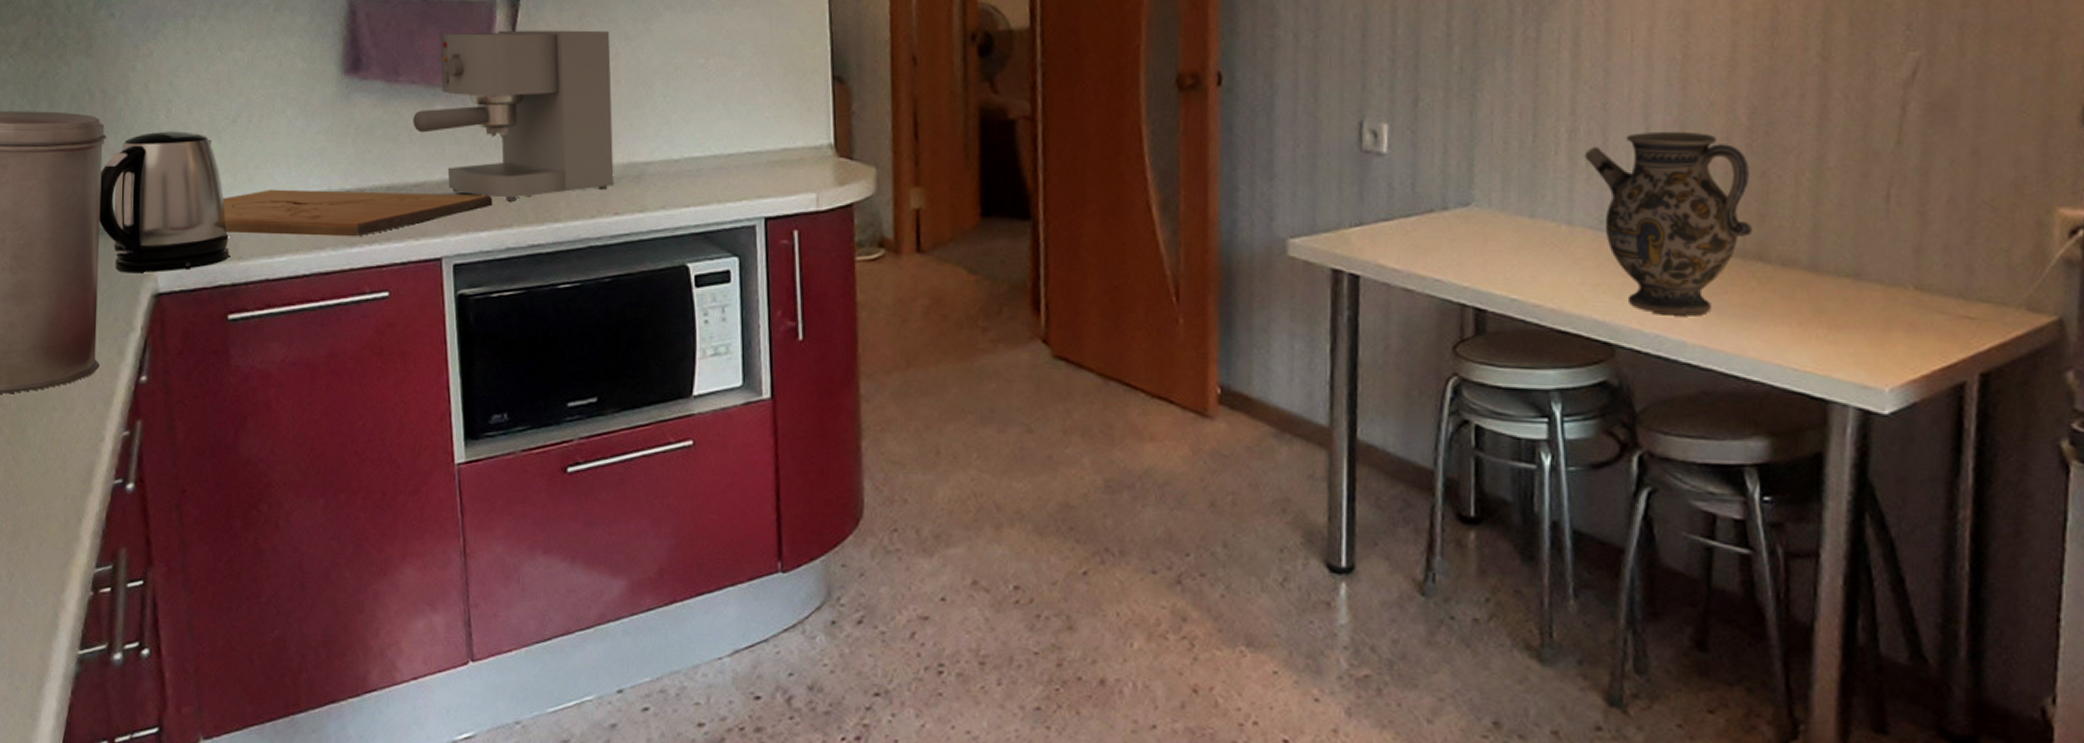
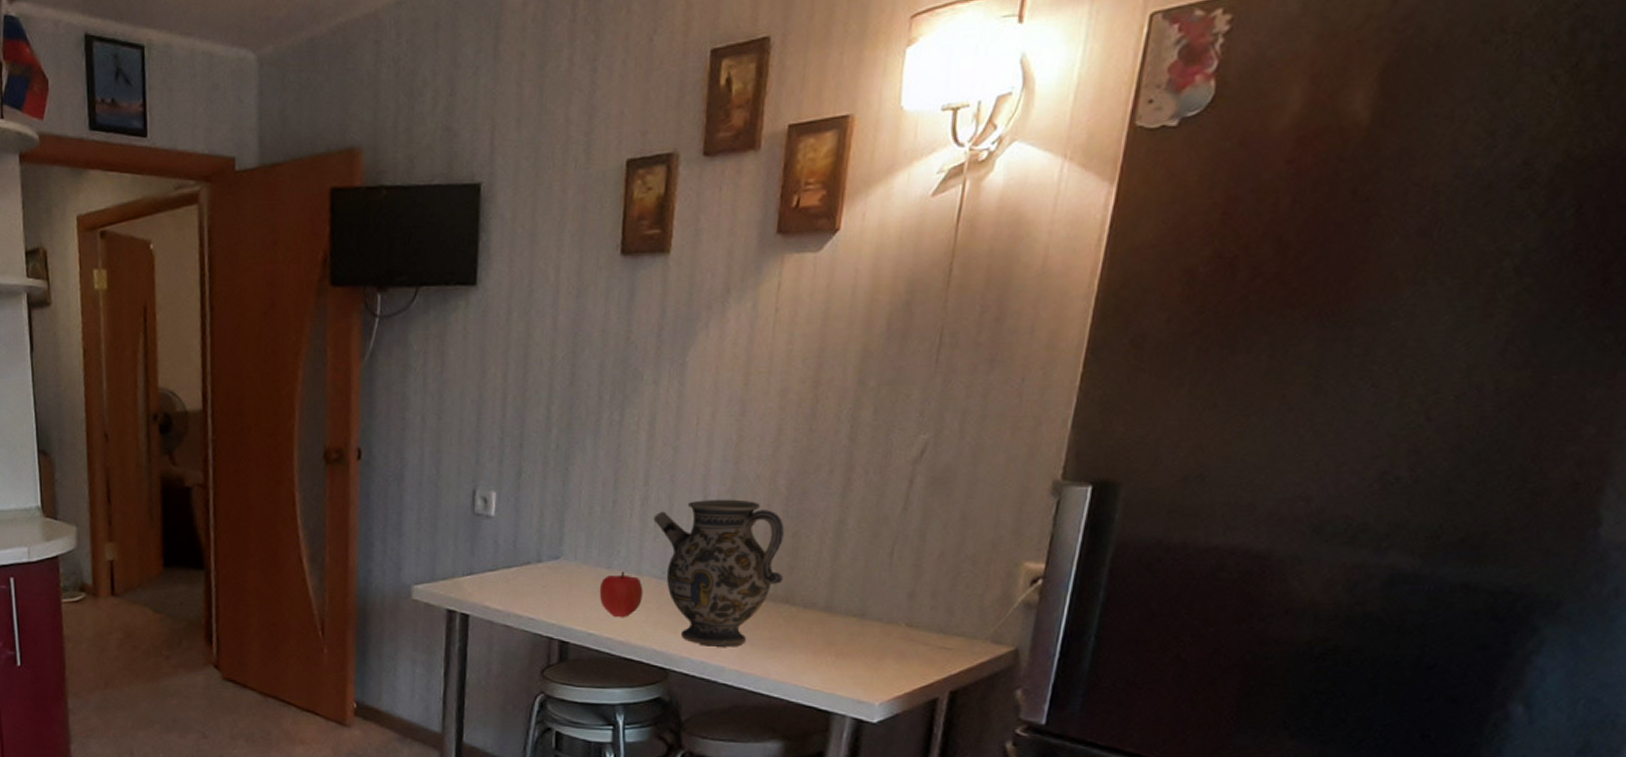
fruit: none [1521,221,1577,280] -> present [599,572,643,618]

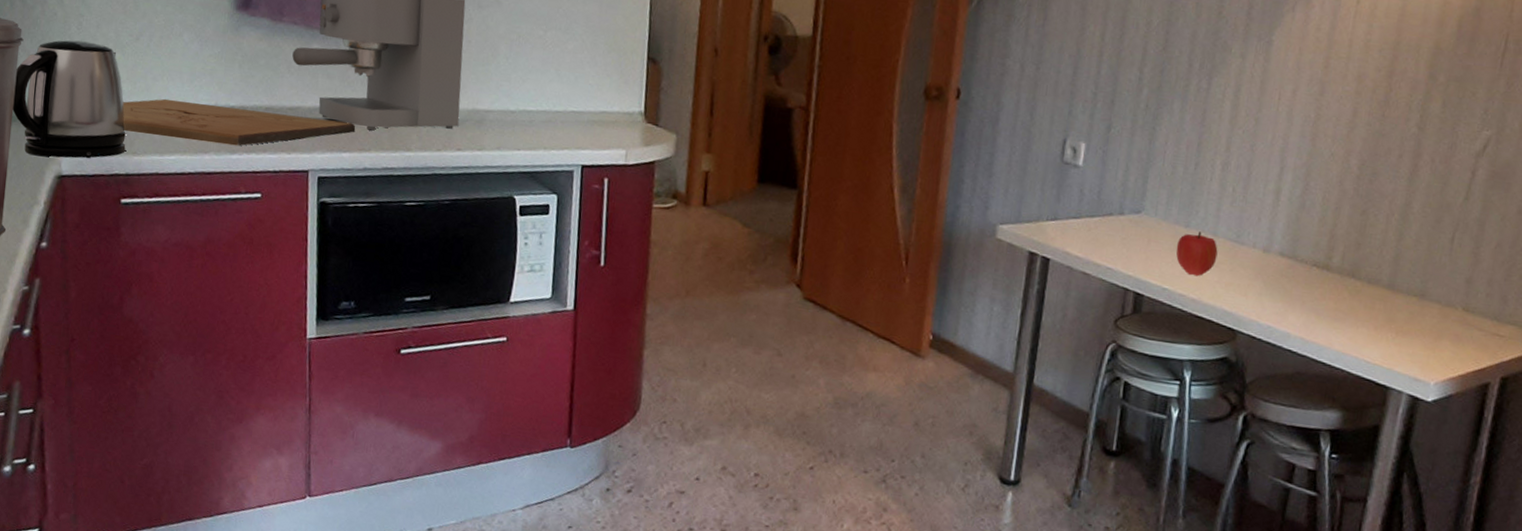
ewer: present [653,499,784,647] -> none [1232,170,1354,315]

